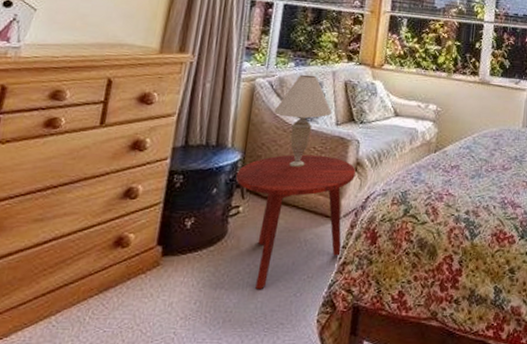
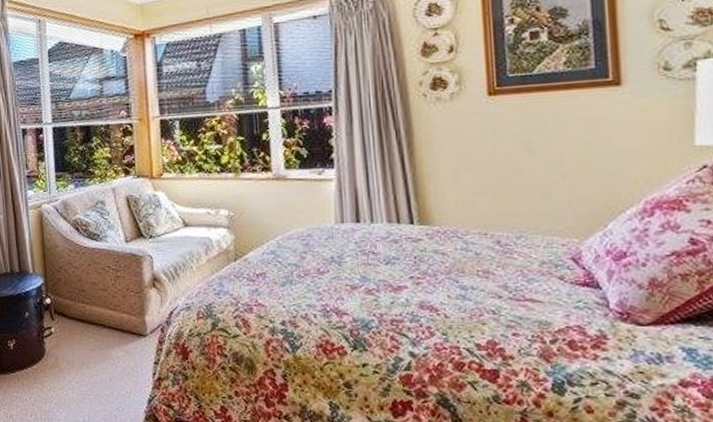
side table: present [236,154,356,290] -> none [43,274,154,404]
table lamp: present [274,74,332,167] -> none [64,194,119,287]

